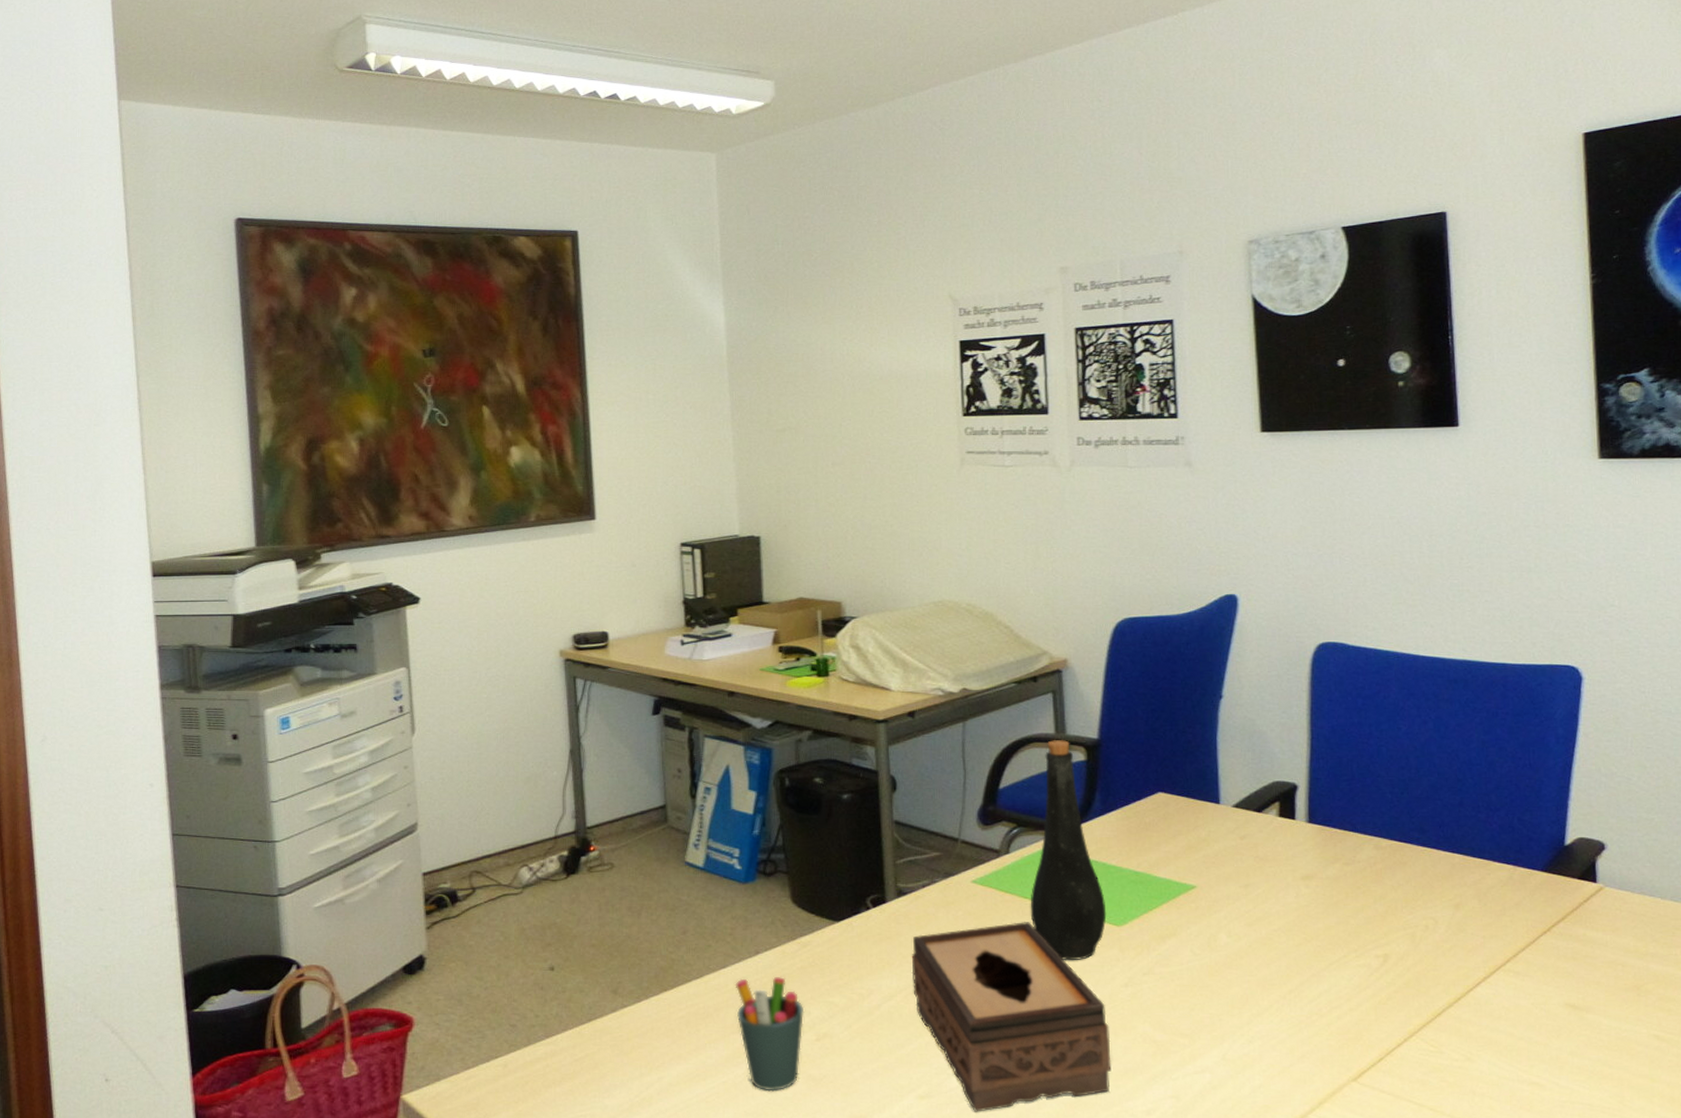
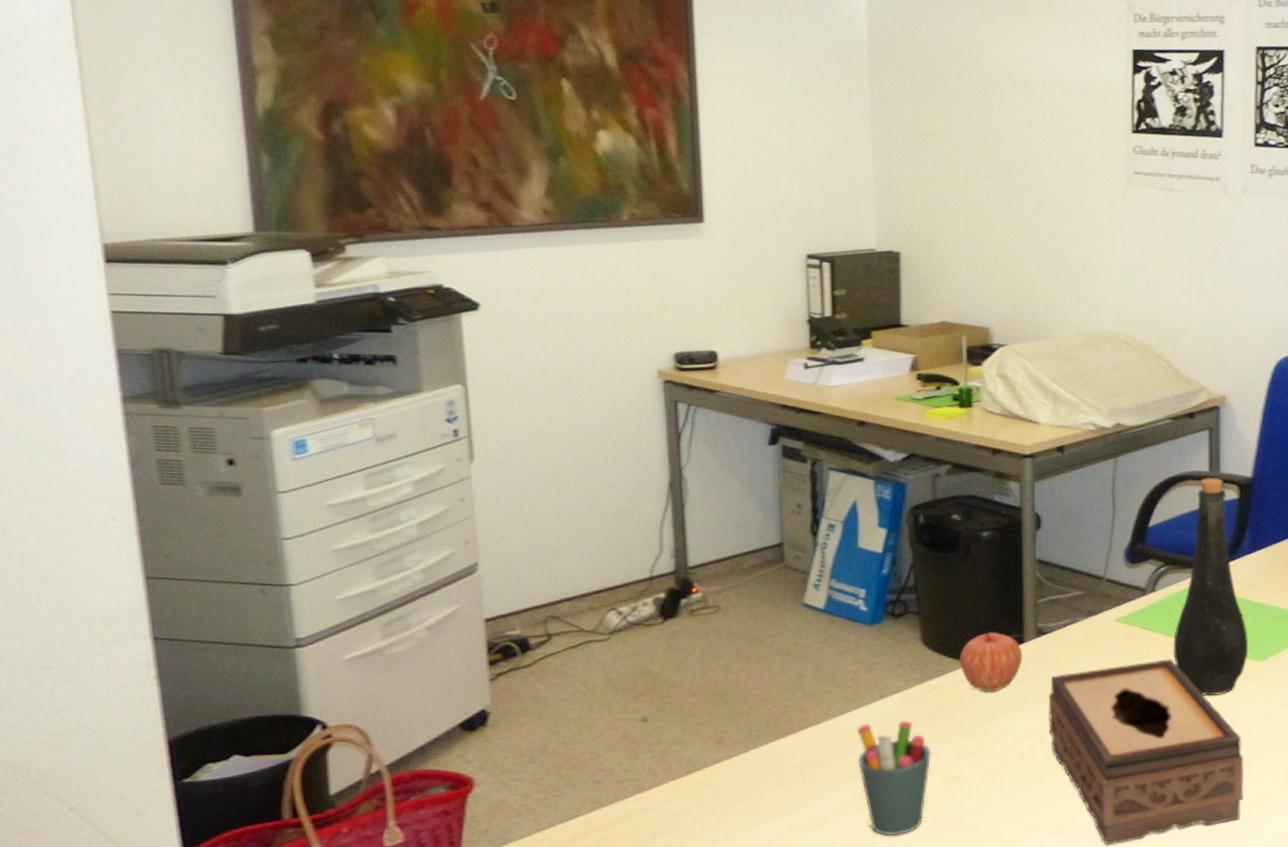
apple: none [826,891,885,951] -> present [959,632,1023,693]

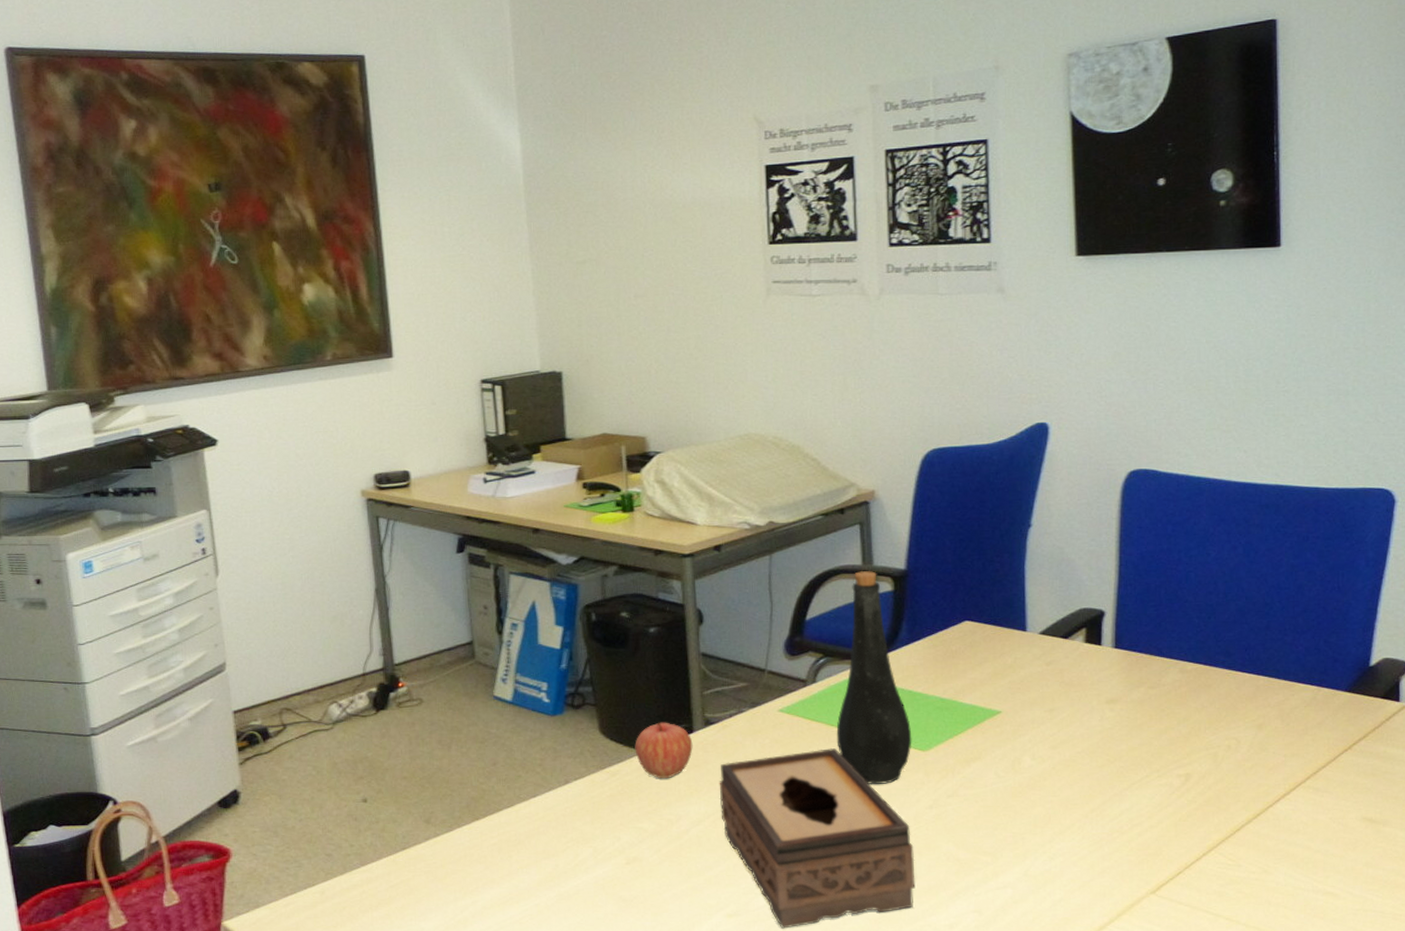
pen holder: present [856,720,932,837] -> none [545,804,614,913]

